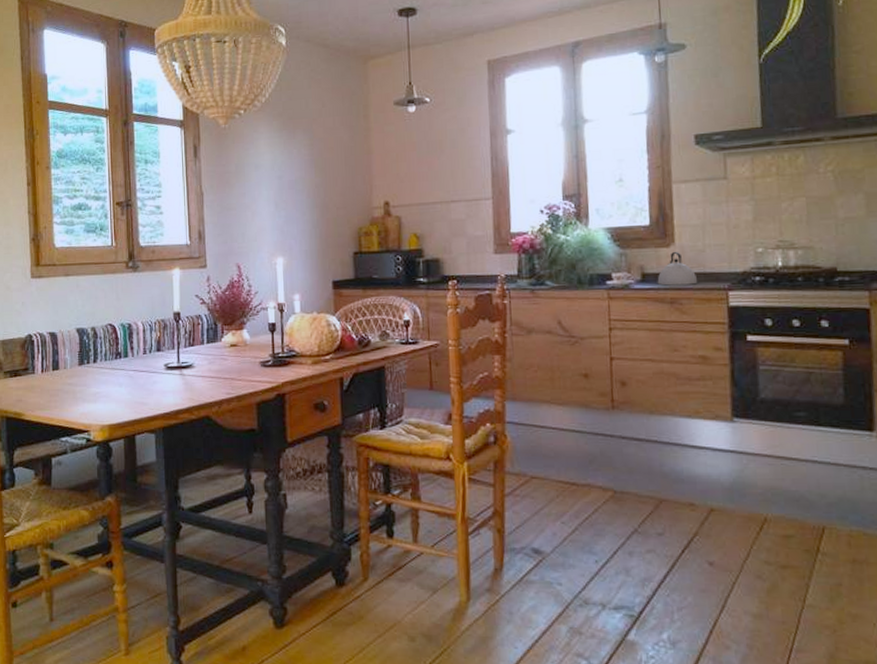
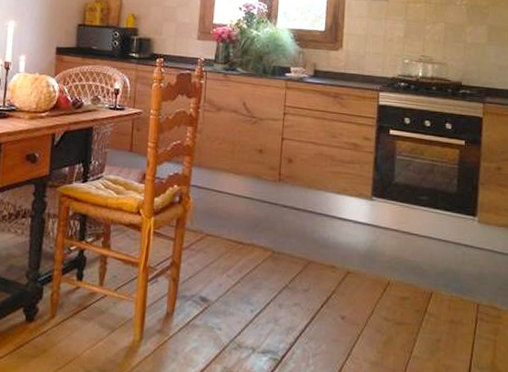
kettle: present [657,251,698,286] -> none [325,54,357,84]

